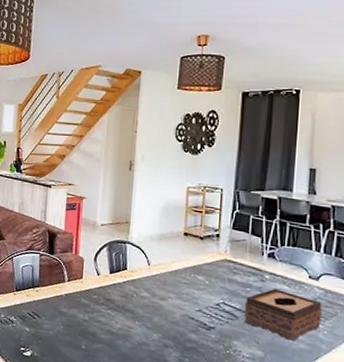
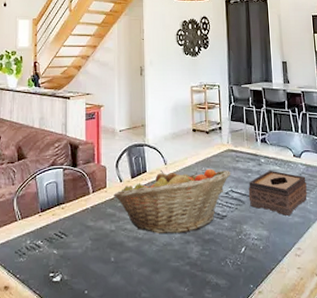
fruit basket: none [89,269,226,337] -> present [114,168,231,233]

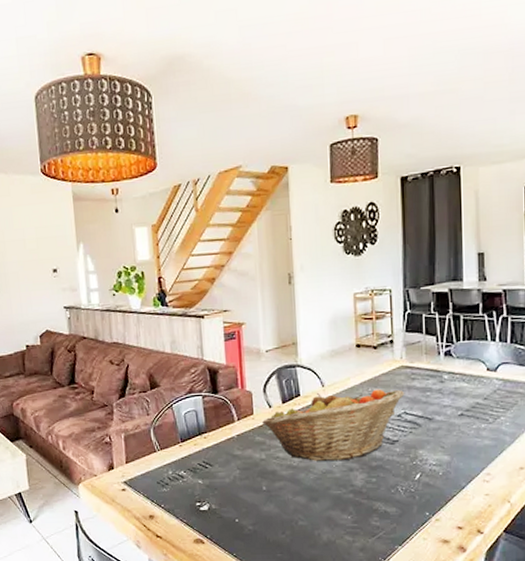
tissue box: present [248,170,307,217] -> none [426,387,503,439]

